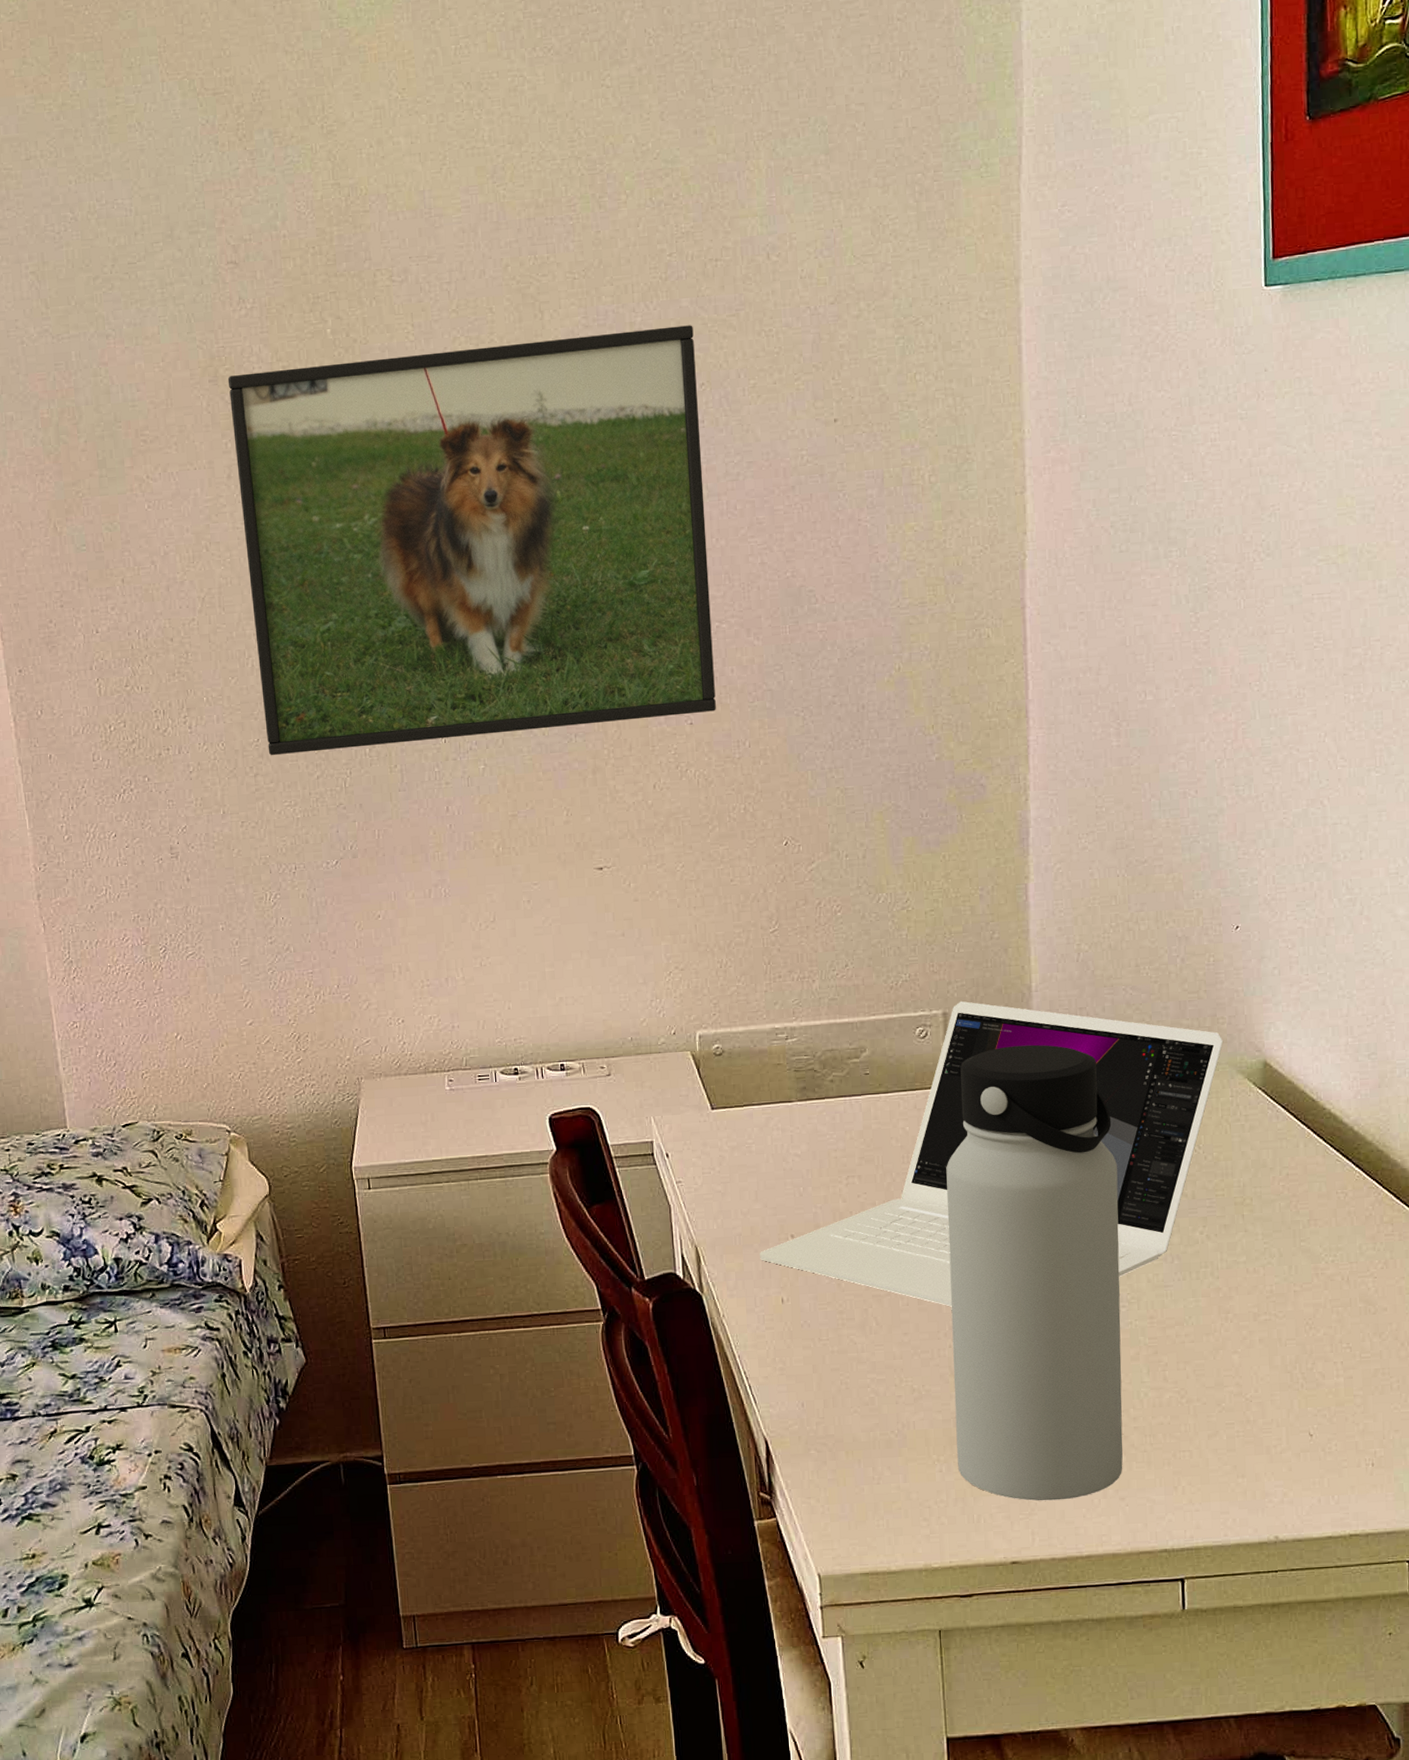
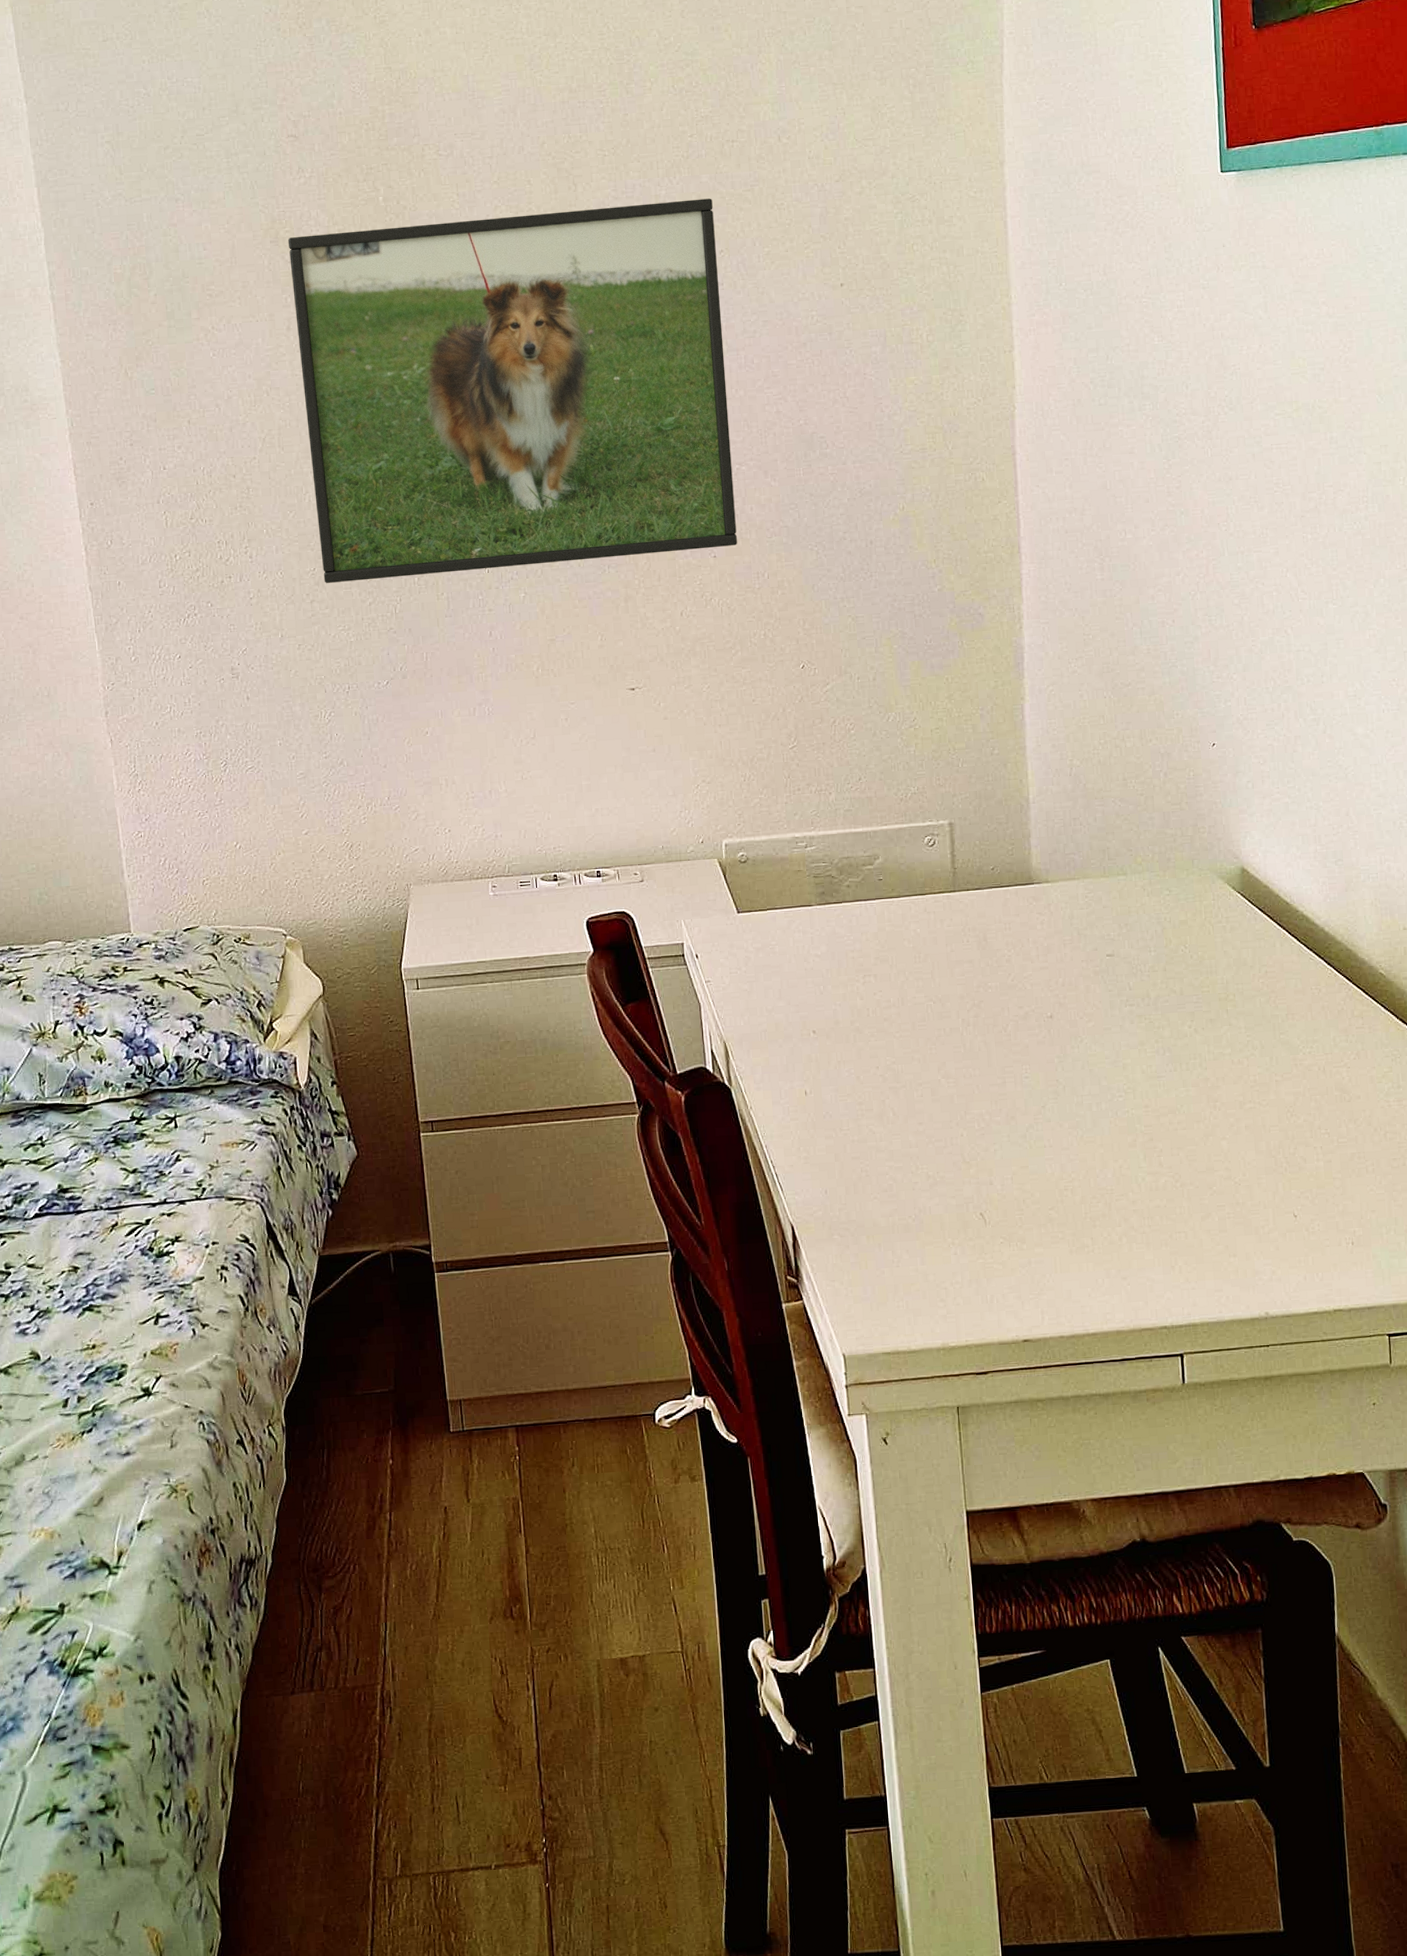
laptop: present [760,1001,1224,1307] -> none [784,812,1205,1098]
water bottle: present [946,1044,1123,1501] -> none [955,852,1124,1282]

